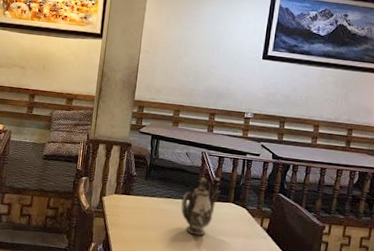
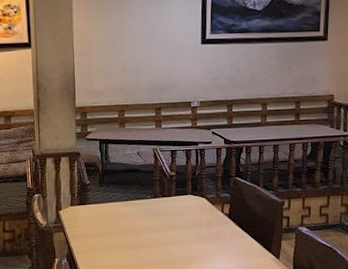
teapot: present [181,177,221,236] -> none [140,174,178,233]

